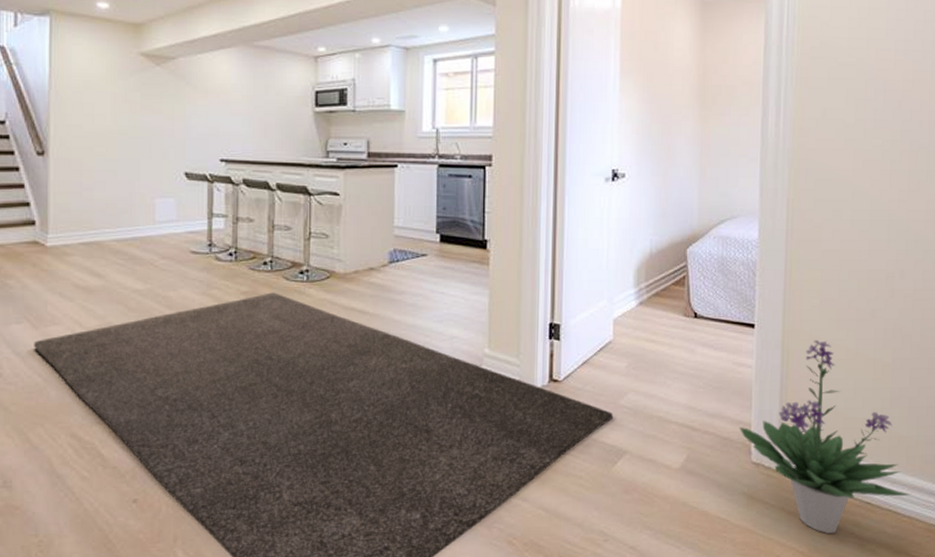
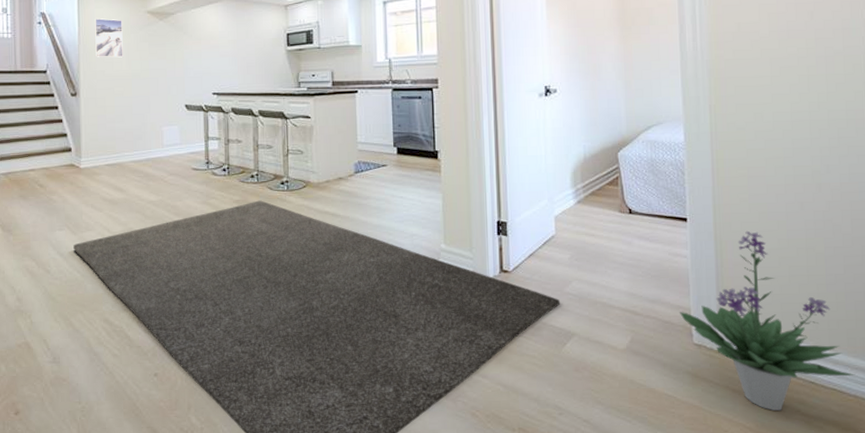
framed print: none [71,58,108,110] -> present [95,18,123,58]

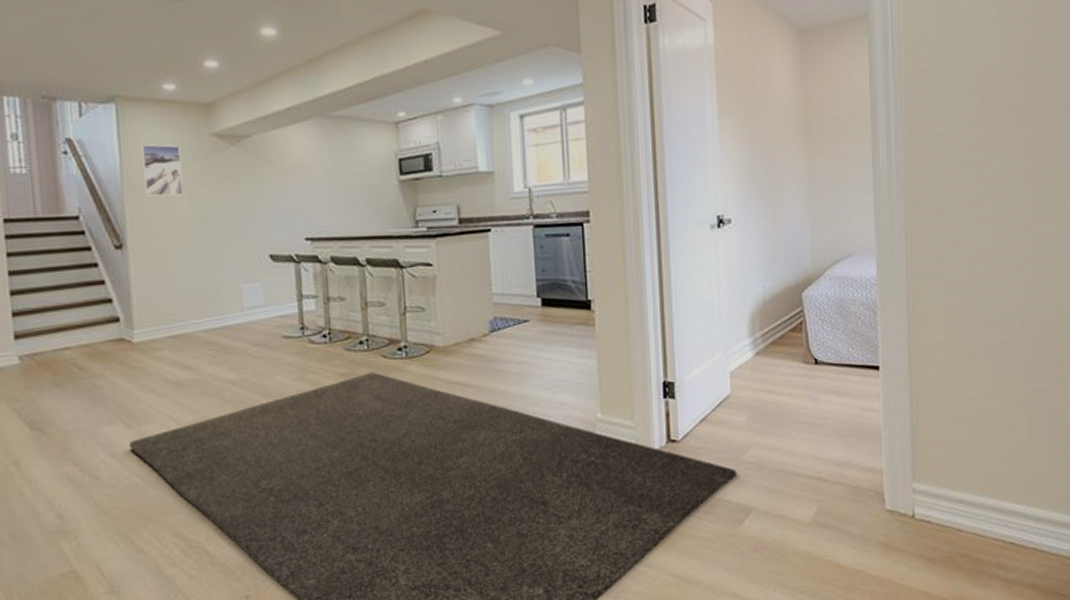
potted plant: present [679,230,856,411] -> none [870,376,1057,578]

